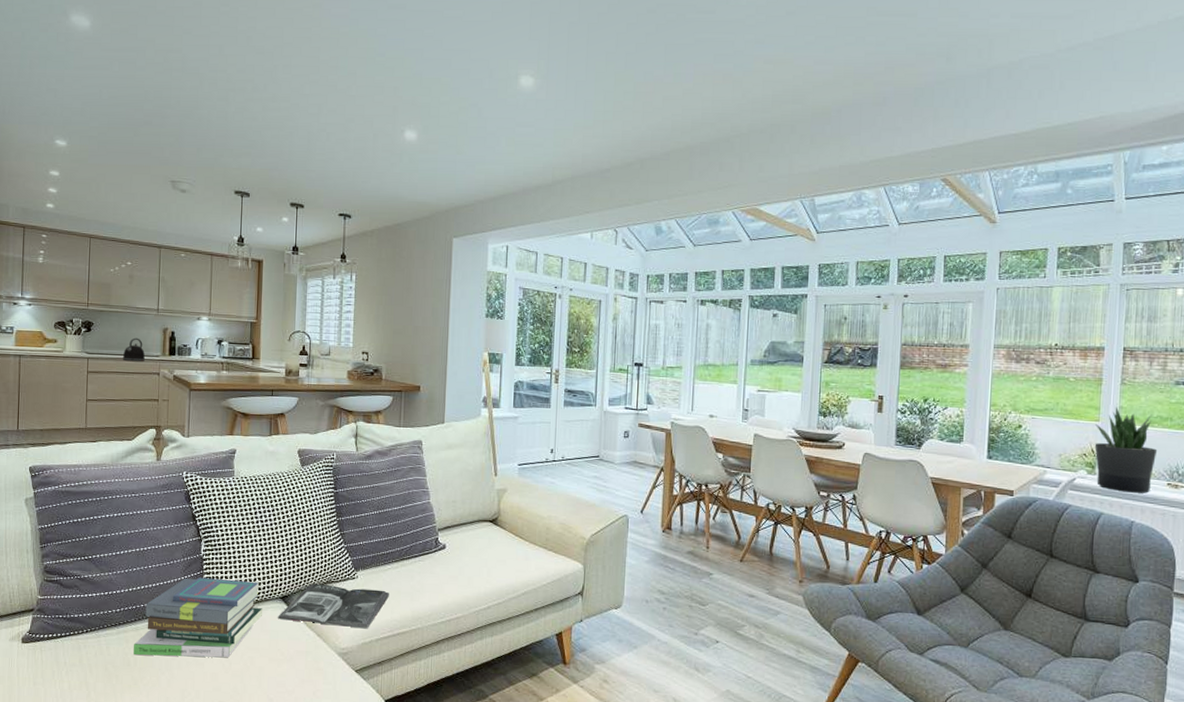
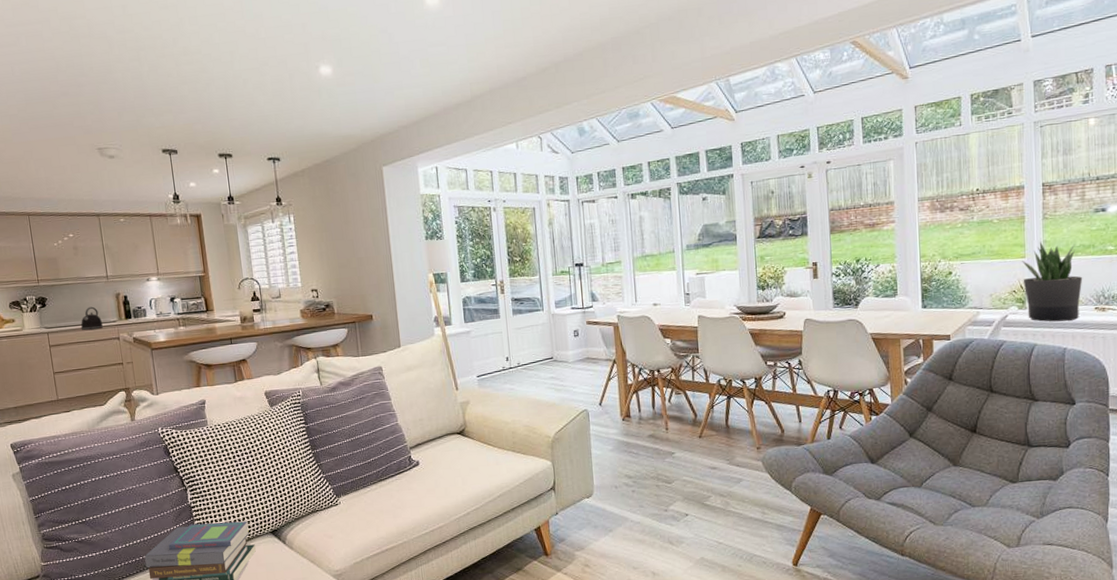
magazine: present [278,583,389,629] -> none [271,511,373,553]

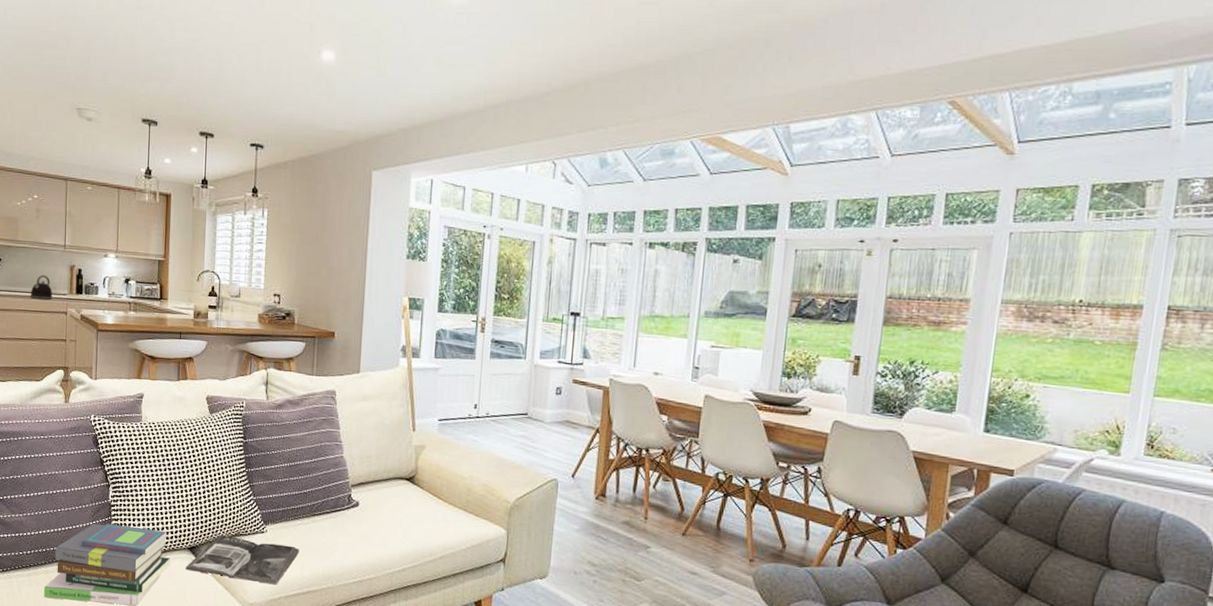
magazine: none [271,511,373,553] -> present [186,535,299,585]
planter: present [1022,241,1083,322] -> none [1120,376,1202,480]

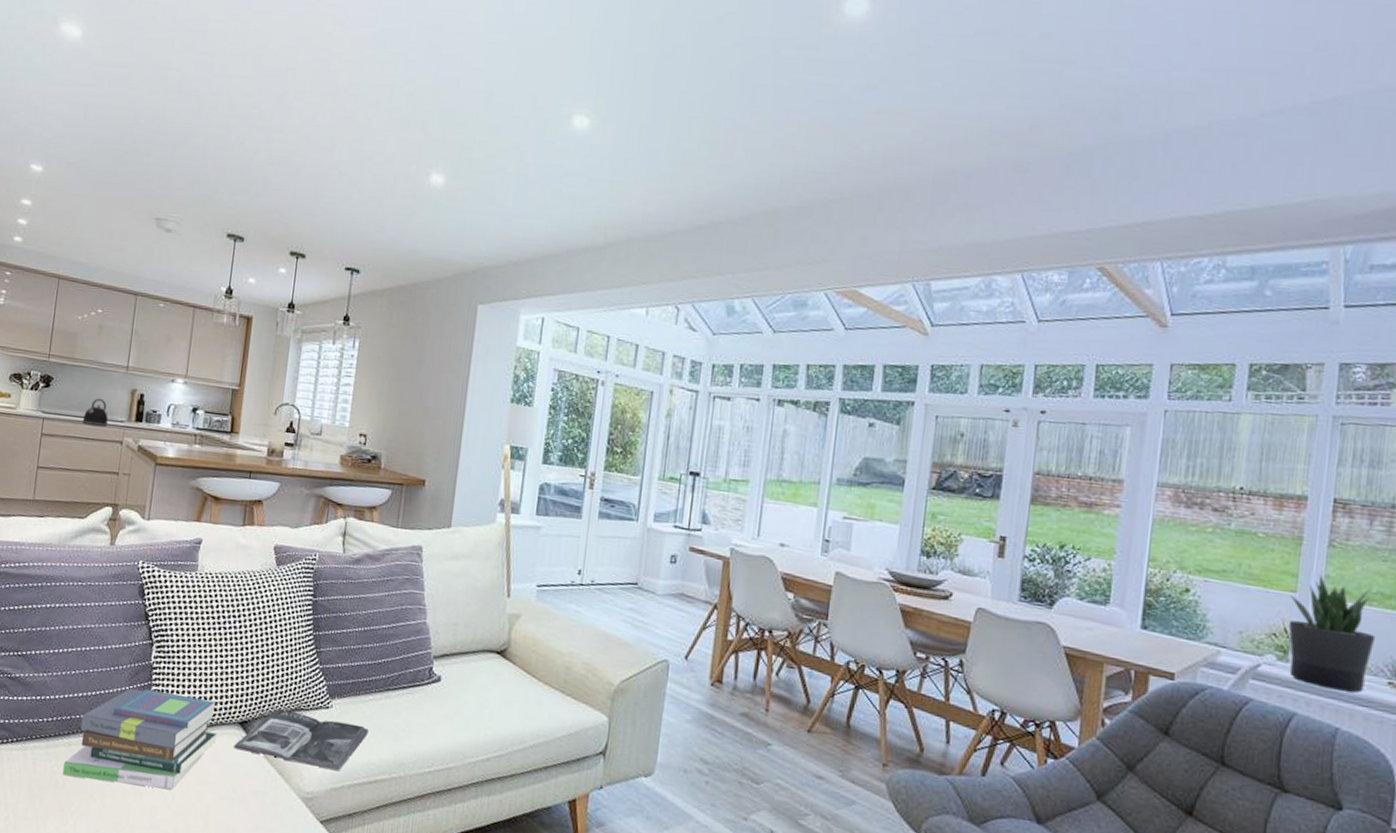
planter: none [1120,376,1202,480] -> present [1288,575,1376,693]

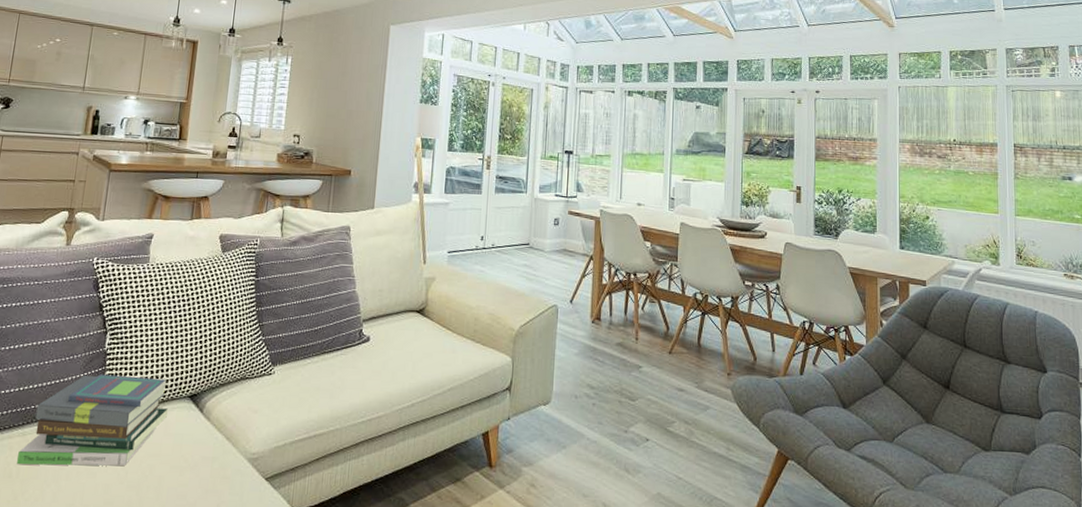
kettle: present [82,398,109,428] -> none [40,115,66,141]
magazine: present [234,709,368,772] -> none [184,380,307,431]
planter: present [1288,575,1376,693] -> none [995,199,1052,284]

